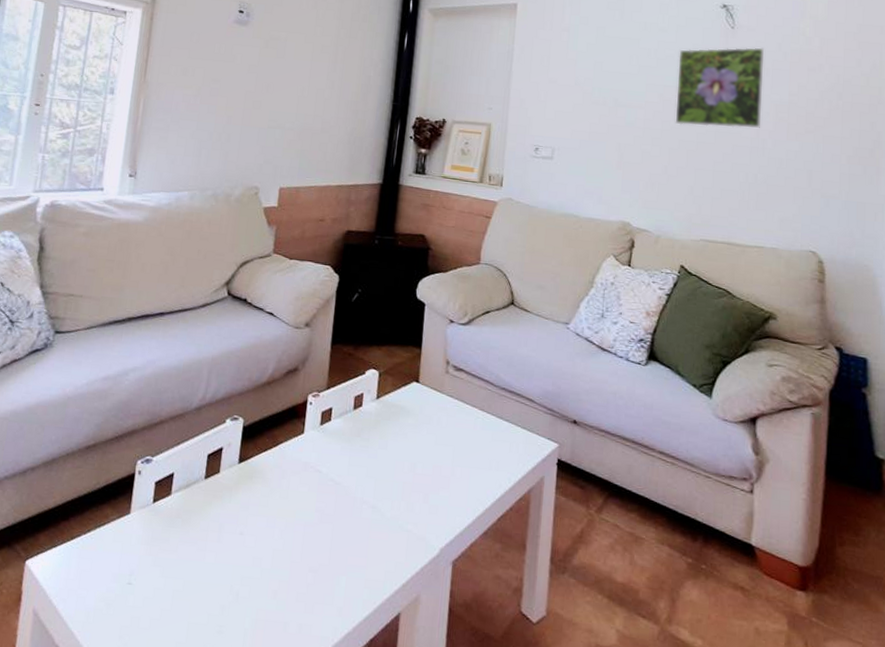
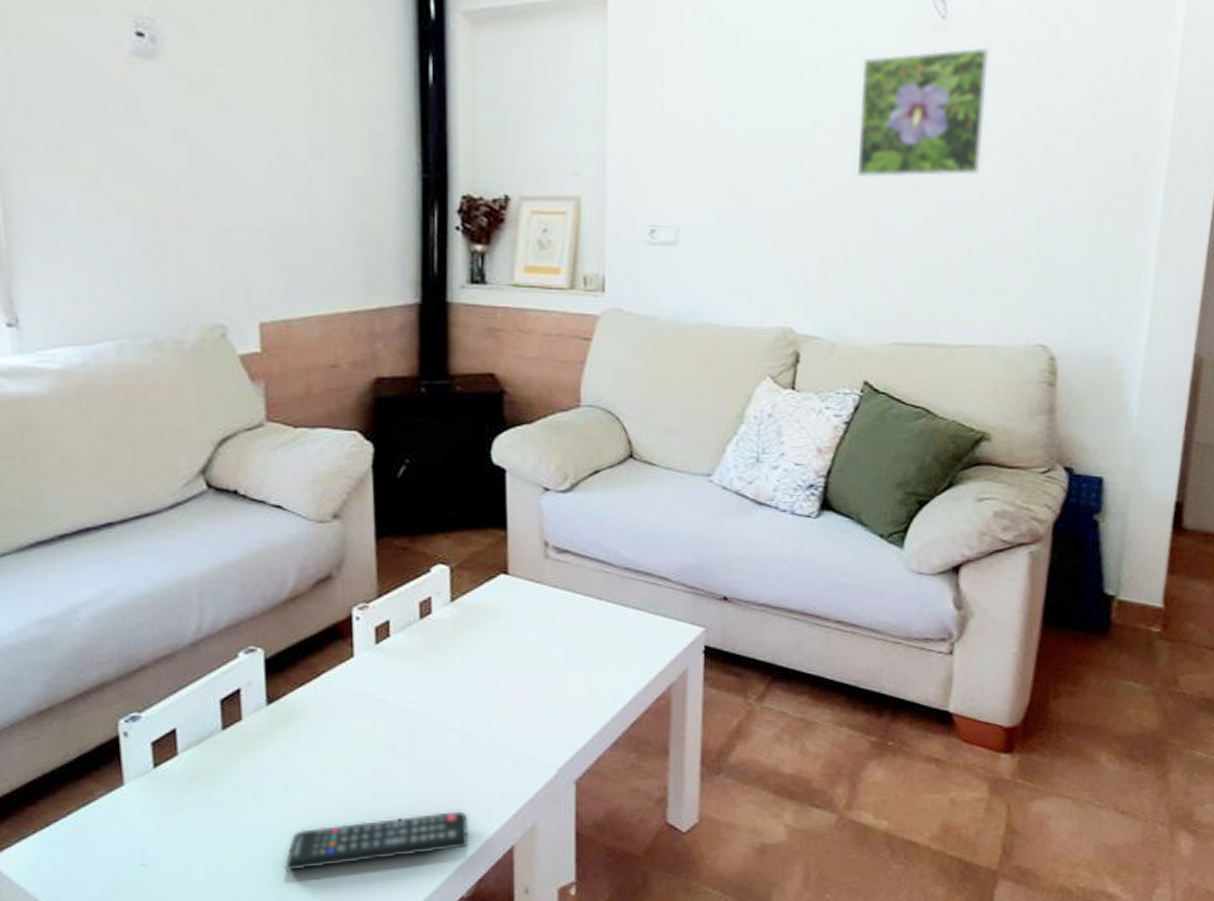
remote control: none [228,571,369,609] -> present [284,811,470,871]

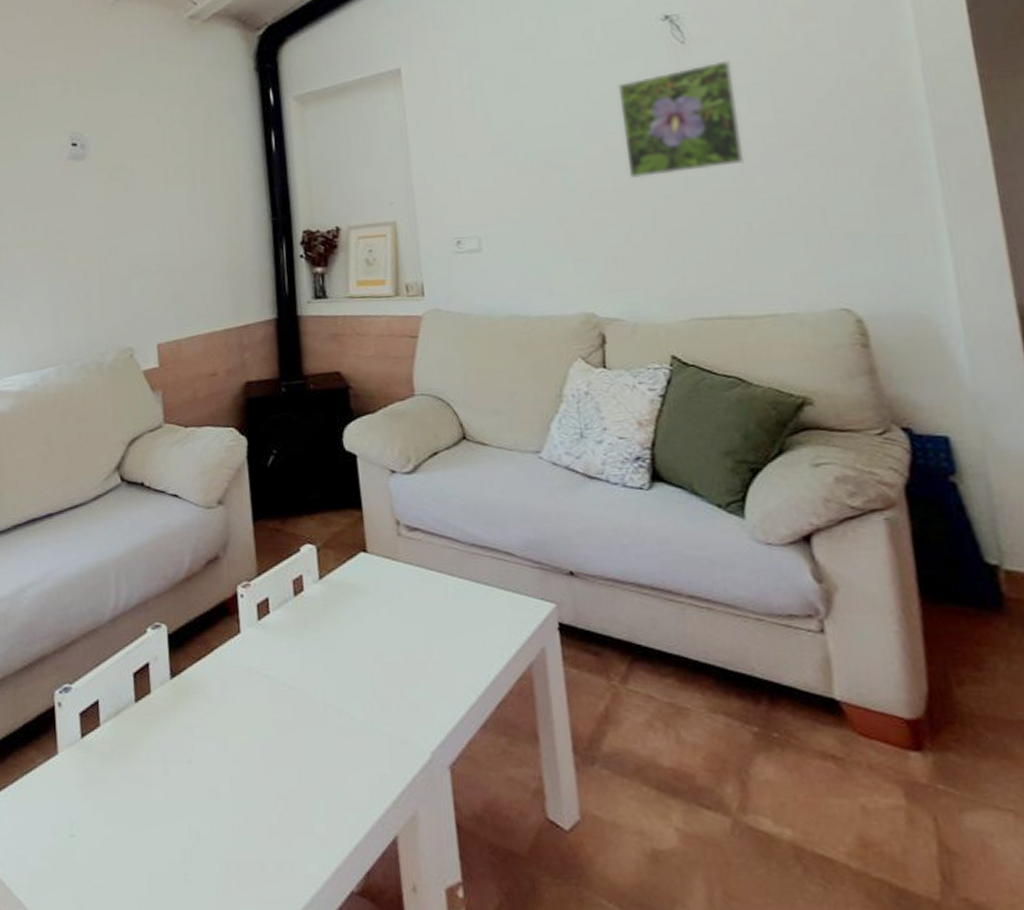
remote control: present [284,811,470,871] -> none [189,794,355,851]

